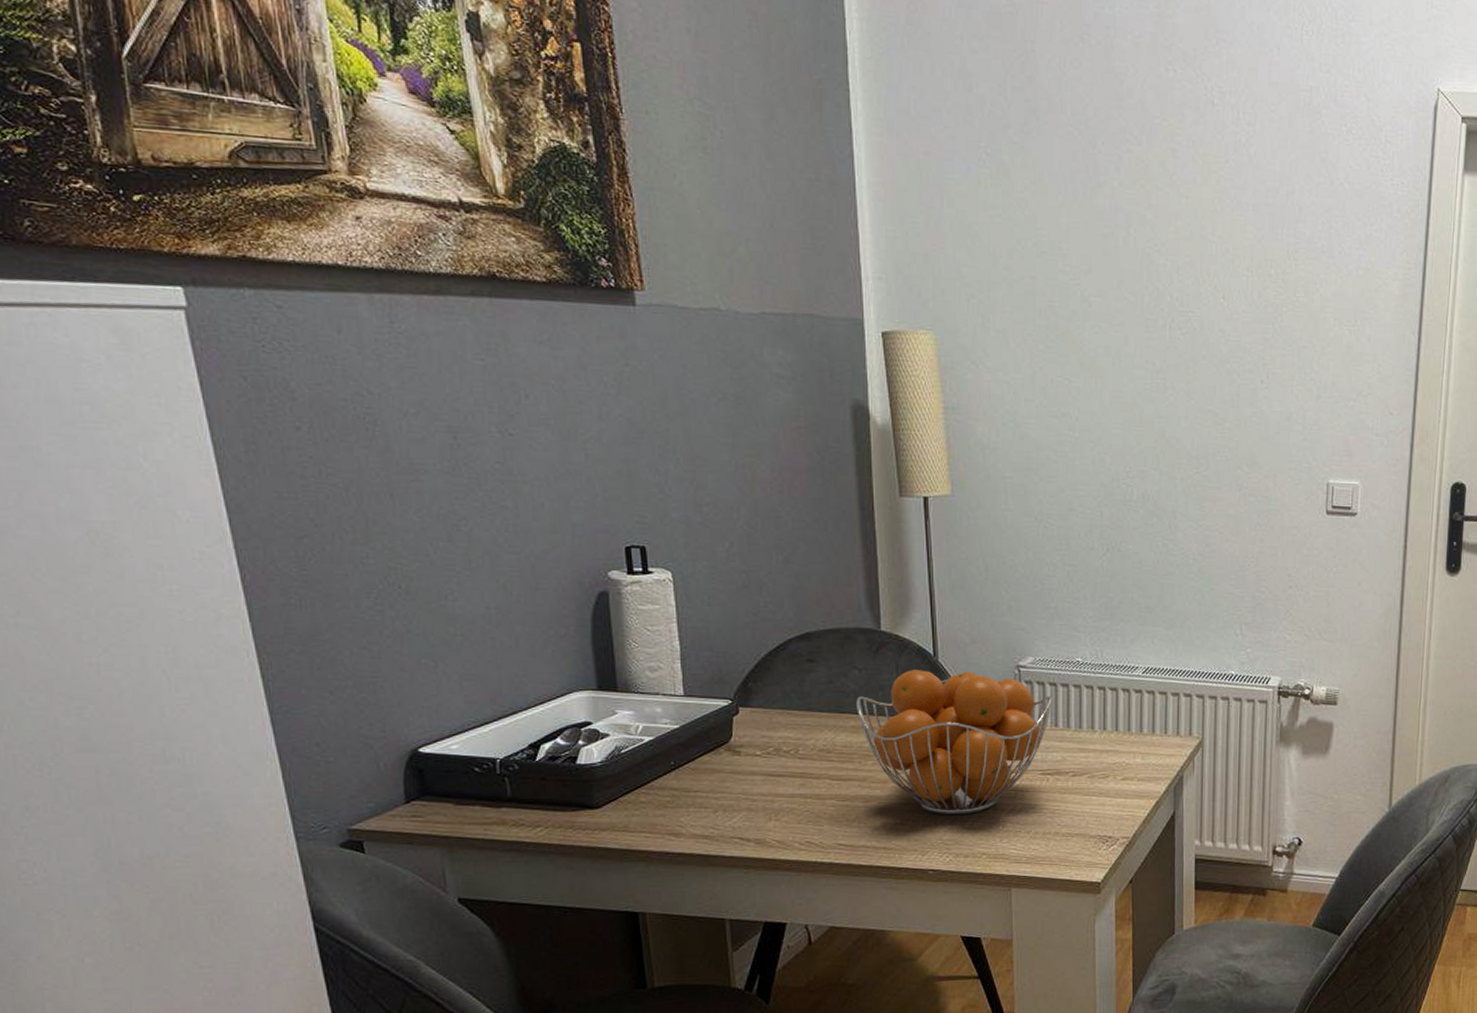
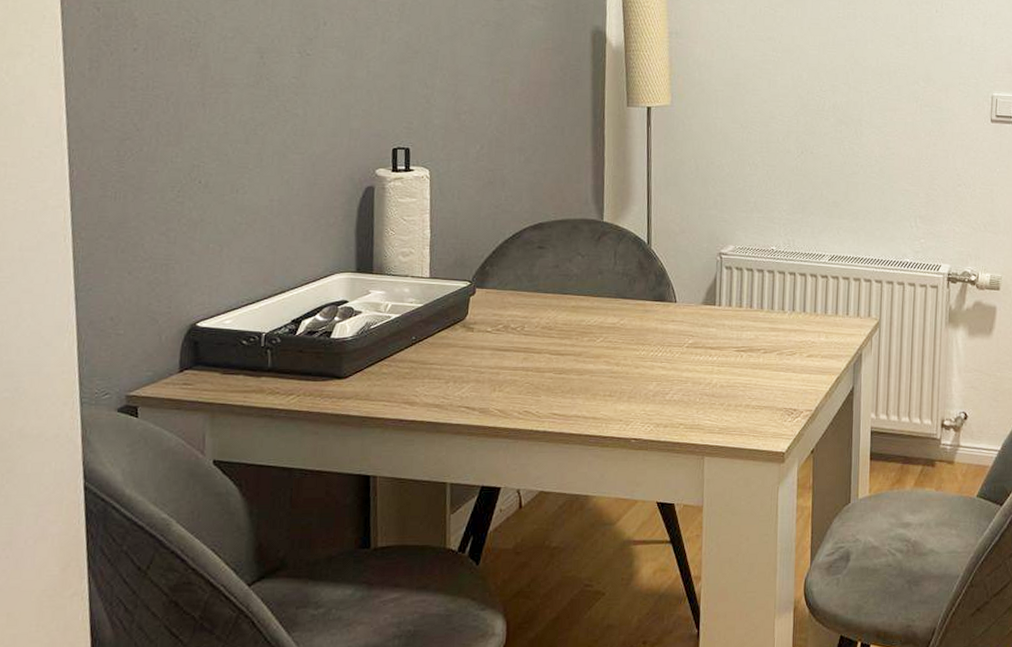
fruit basket: present [856,670,1052,815] -> none [577,256,749,388]

